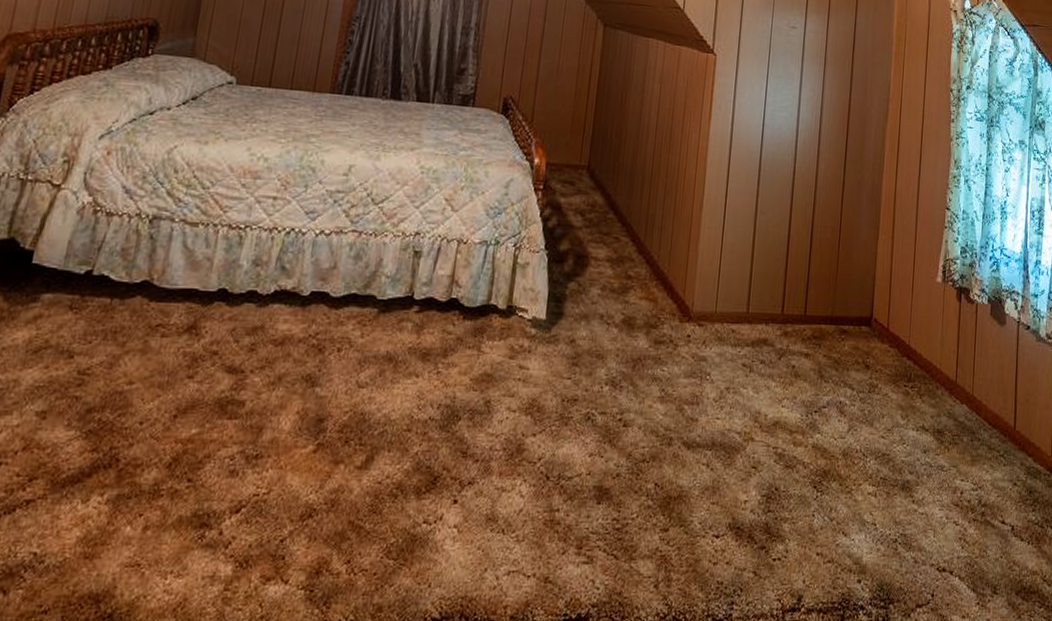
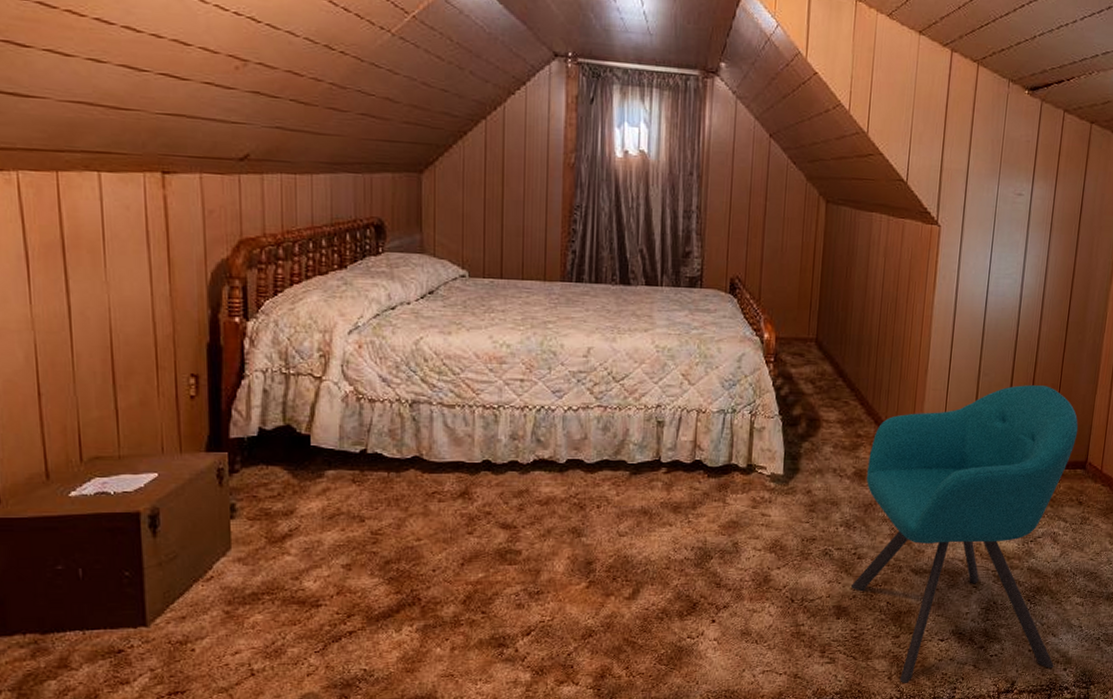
chair: none [615,227,862,594] -> present [851,385,1079,683]

